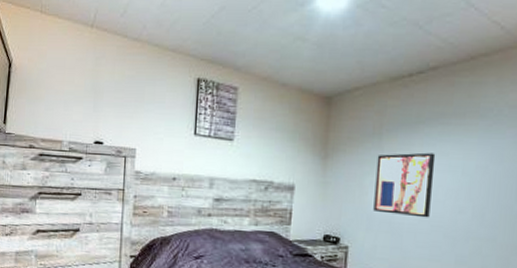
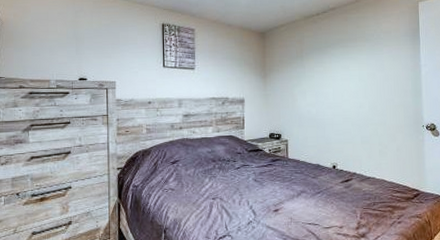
wall art: present [373,152,436,218] -> none [301,67,341,113]

